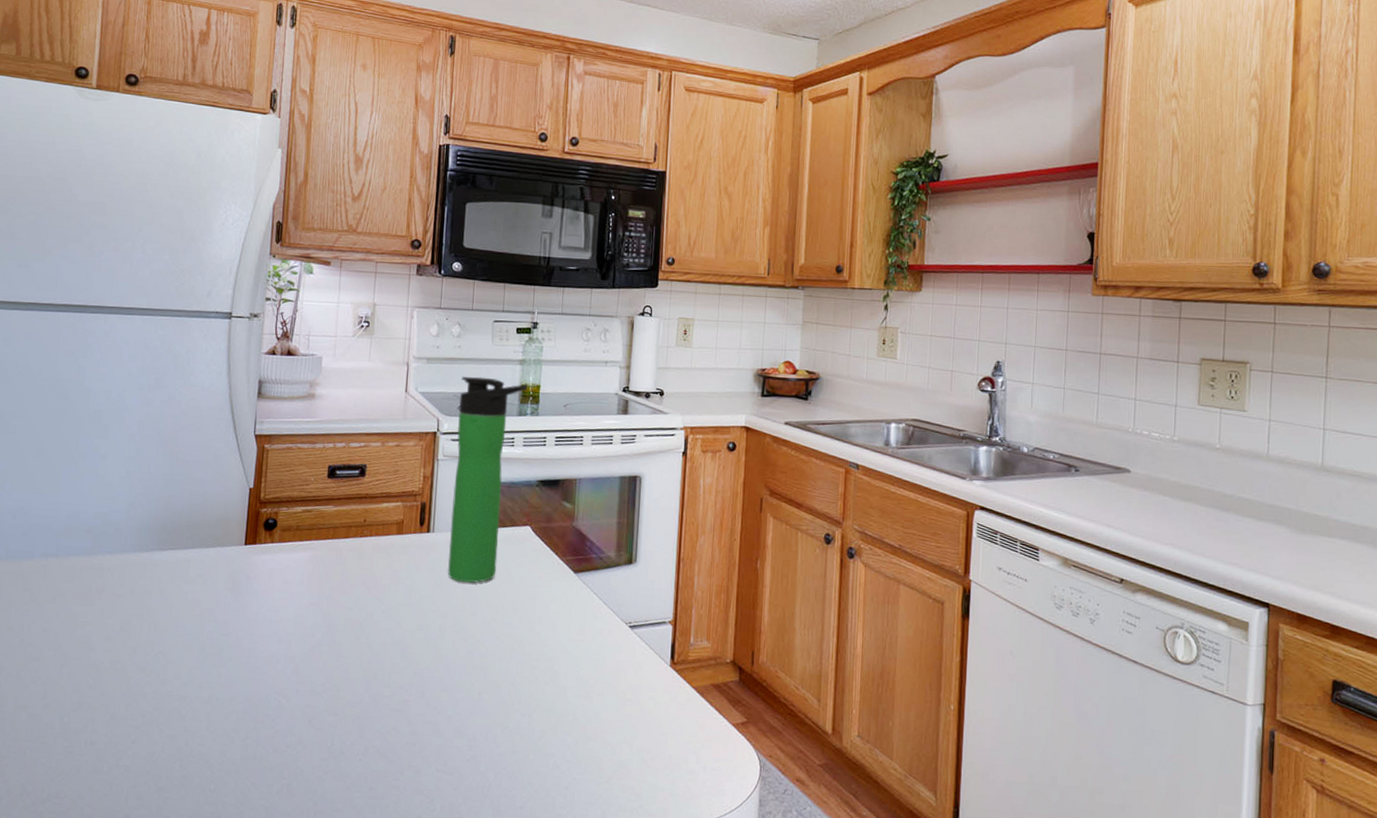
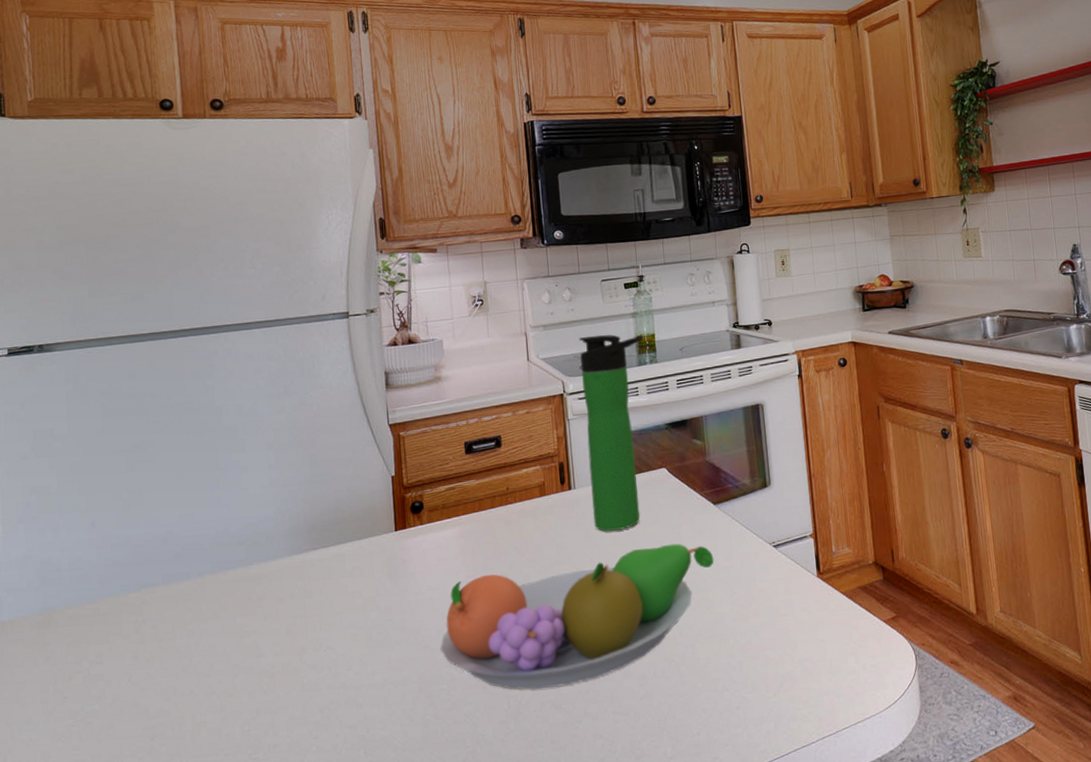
fruit bowl: none [272,605,566,734] -> present [440,543,714,690]

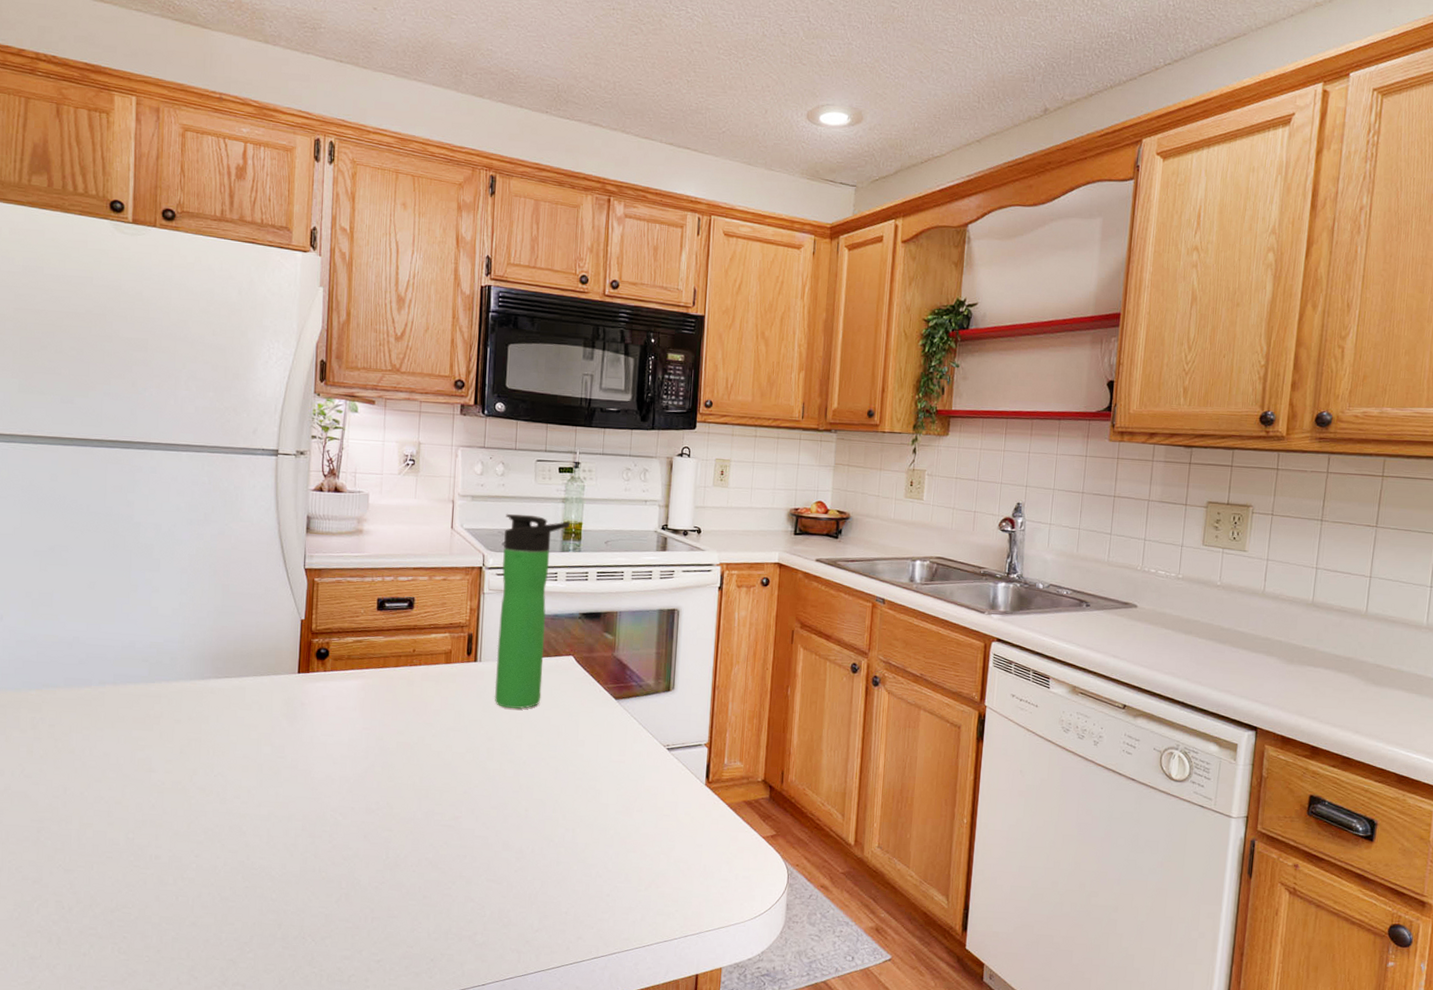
fruit bowl: present [440,543,714,690] -> none [328,729,607,847]

